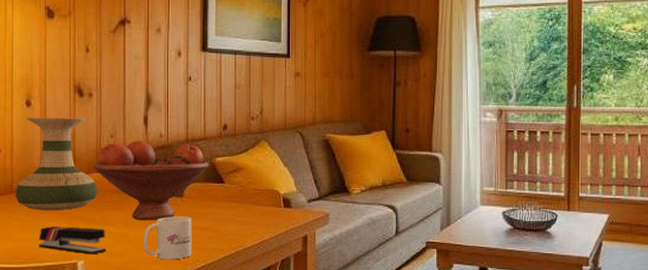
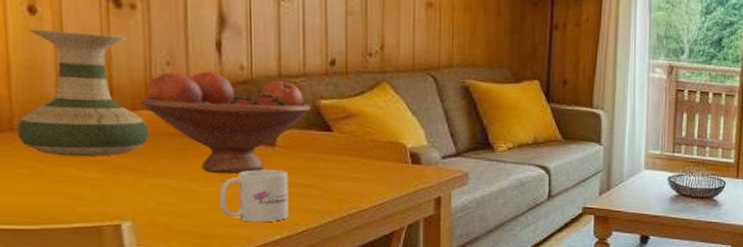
stapler: present [39,226,106,255] -> none [59,177,165,215]

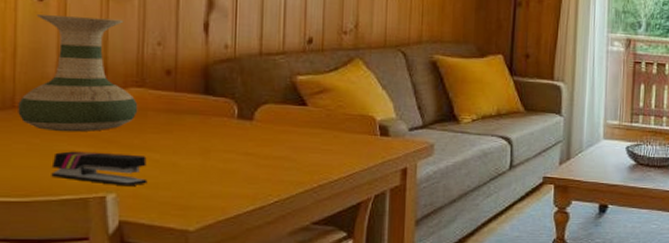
stapler: none [59,177,165,215] -> present [51,151,148,187]
fruit bowl: present [141,71,312,174] -> none [132,51,289,148]
mug: present [220,169,289,223] -> none [199,143,264,194]

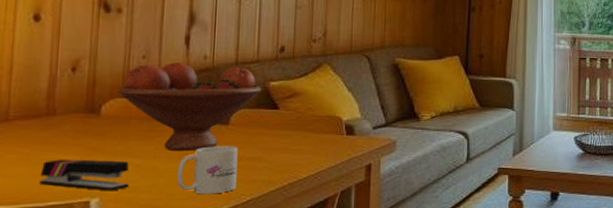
vase: present [18,15,138,132] -> none [11,34,123,142]
fruit bowl: none [132,51,289,148] -> present [118,62,262,152]
mug: none [199,143,264,194] -> present [177,146,238,195]

